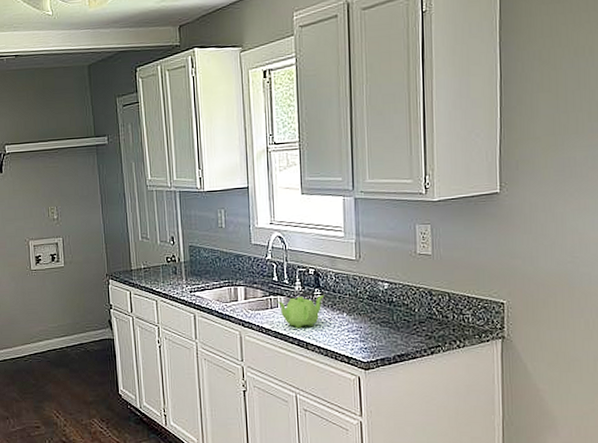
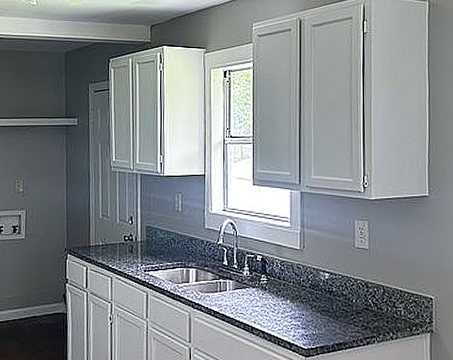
teapot: present [277,295,325,329] -> none [226,281,271,313]

